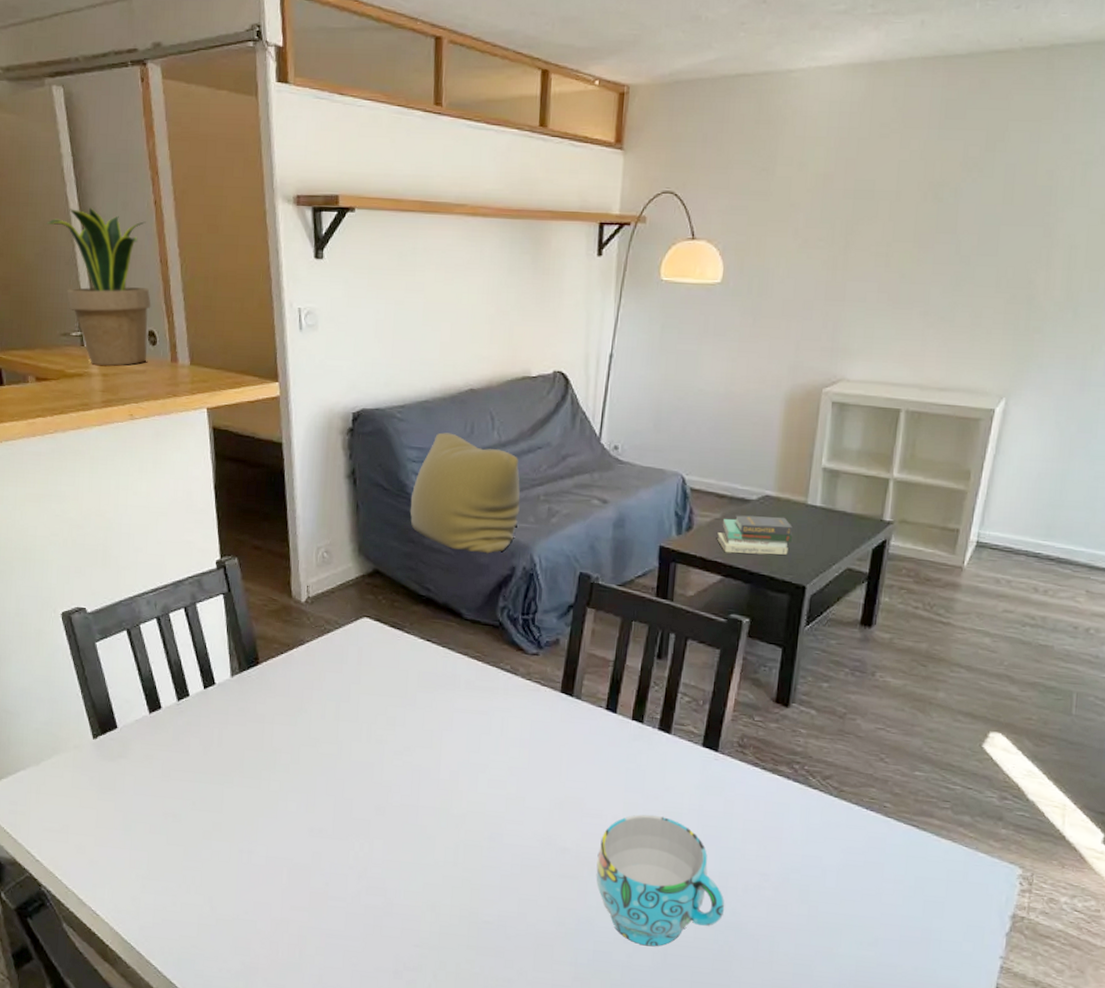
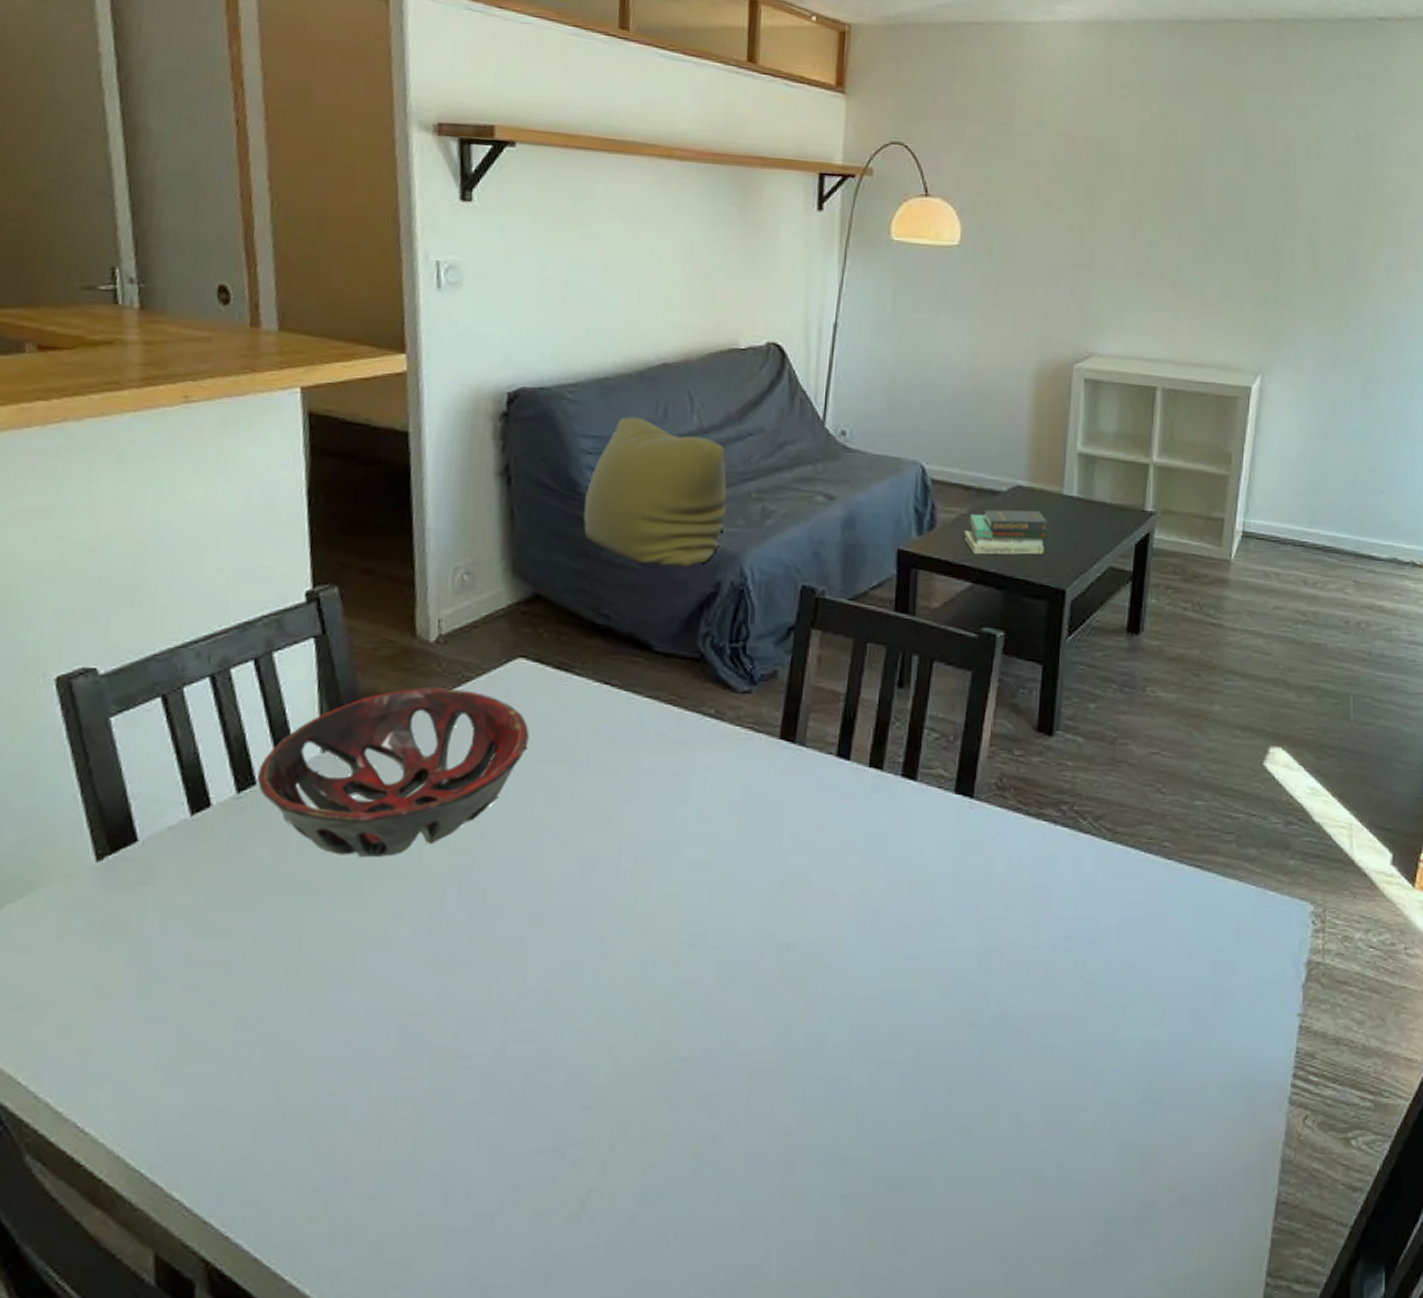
potted plant: present [46,207,151,366] -> none [69,123,225,332]
decorative bowl: none [190,635,373,755] -> present [257,687,529,857]
cup: present [596,814,725,947] -> none [828,886,988,1062]

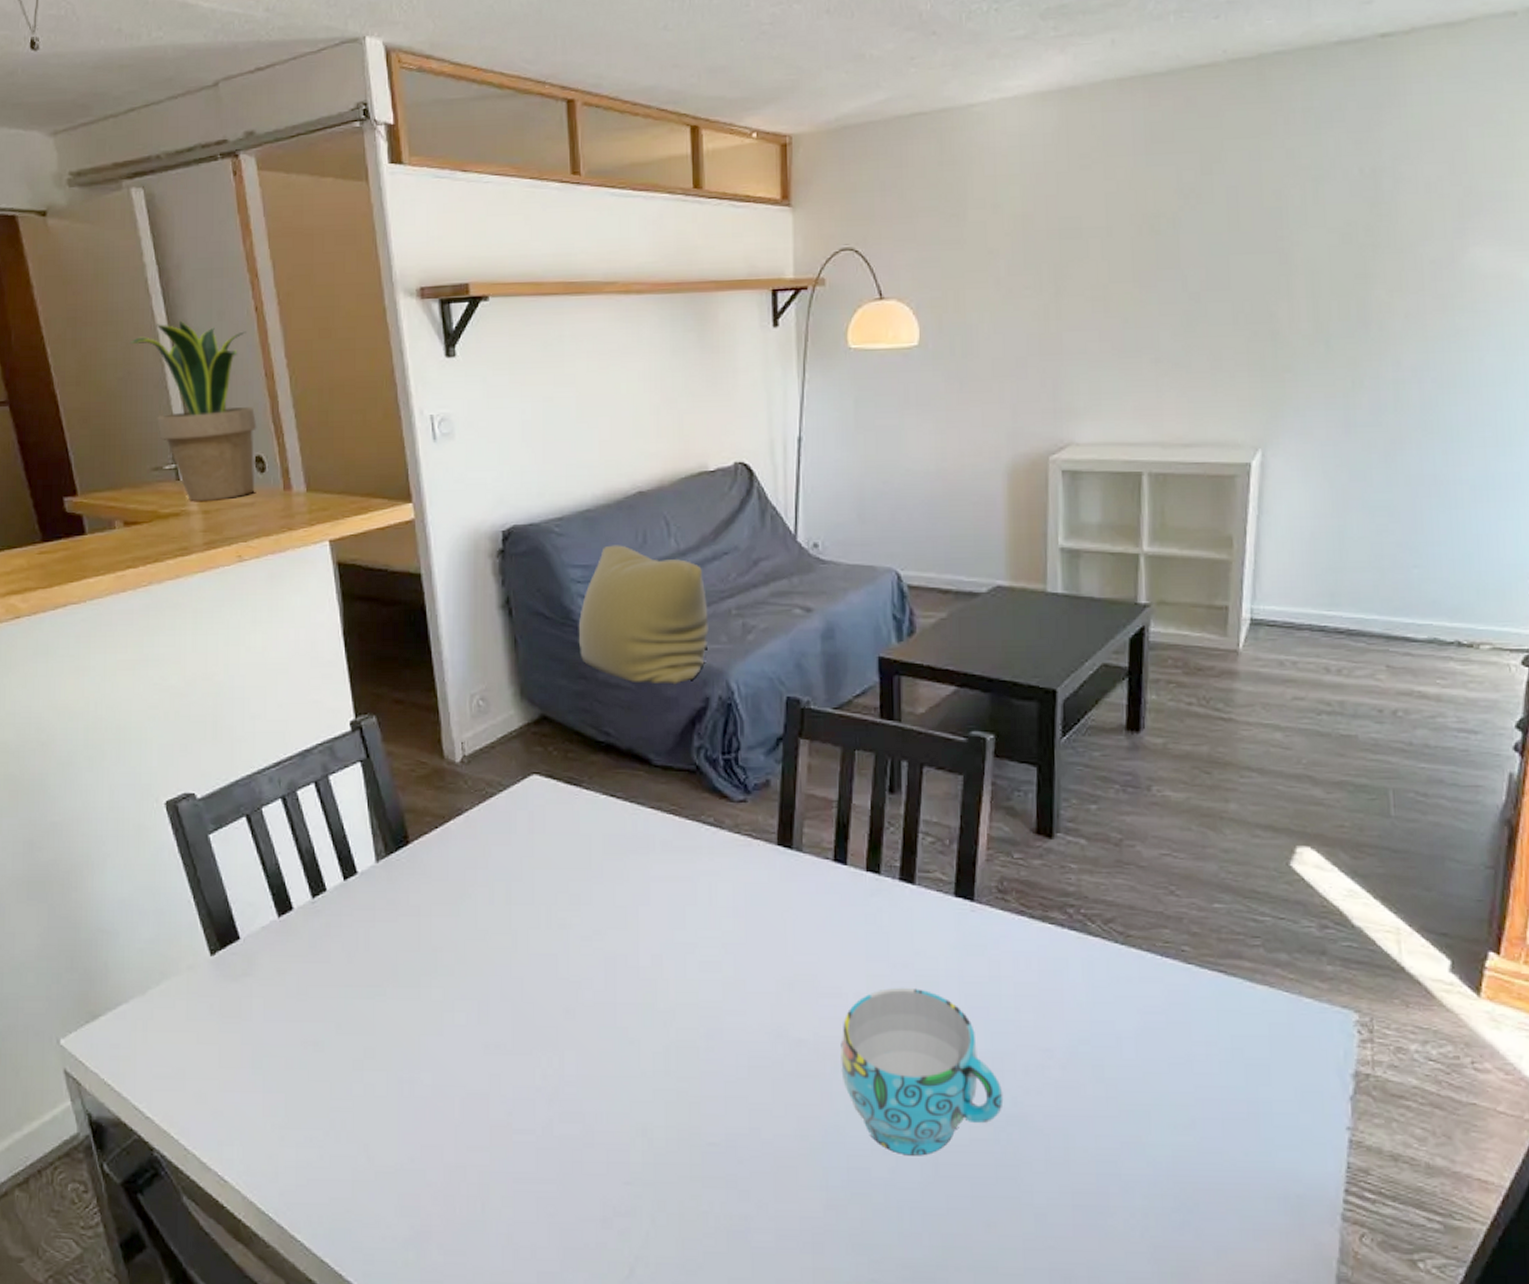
potted plant: none [69,123,225,332] -> present [129,320,257,502]
decorative bowl: present [257,687,529,857] -> none [327,803,548,954]
cup: none [828,886,988,1062] -> present [841,987,1004,1156]
books: present [964,509,1049,555] -> none [945,610,1035,658]

